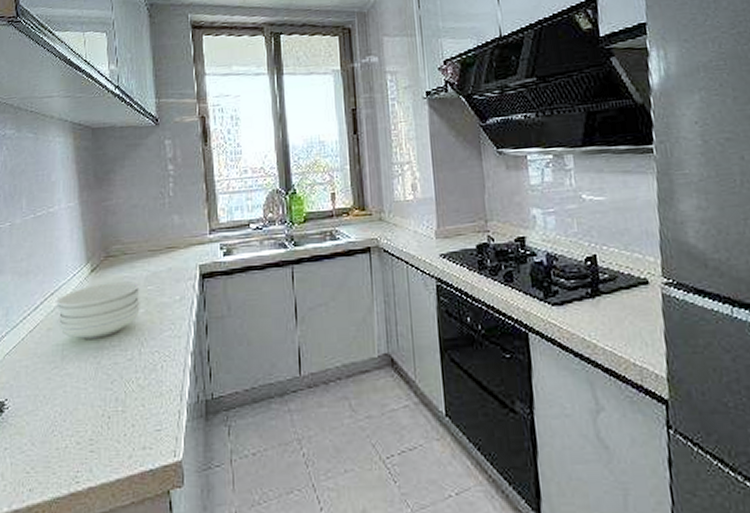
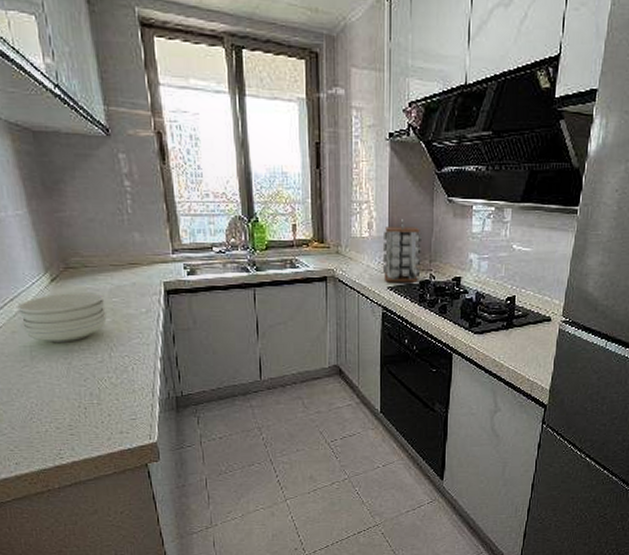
spice rack: none [429,176,476,249] -> present [382,218,422,282]

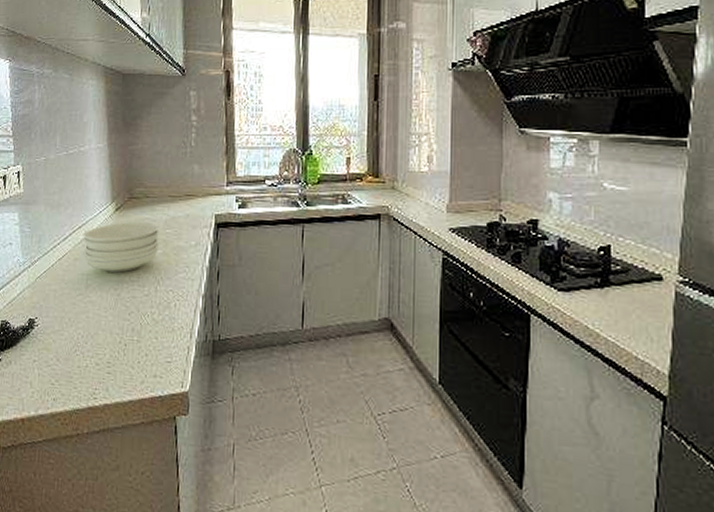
spice rack: present [382,218,422,282] -> none [443,151,489,224]

